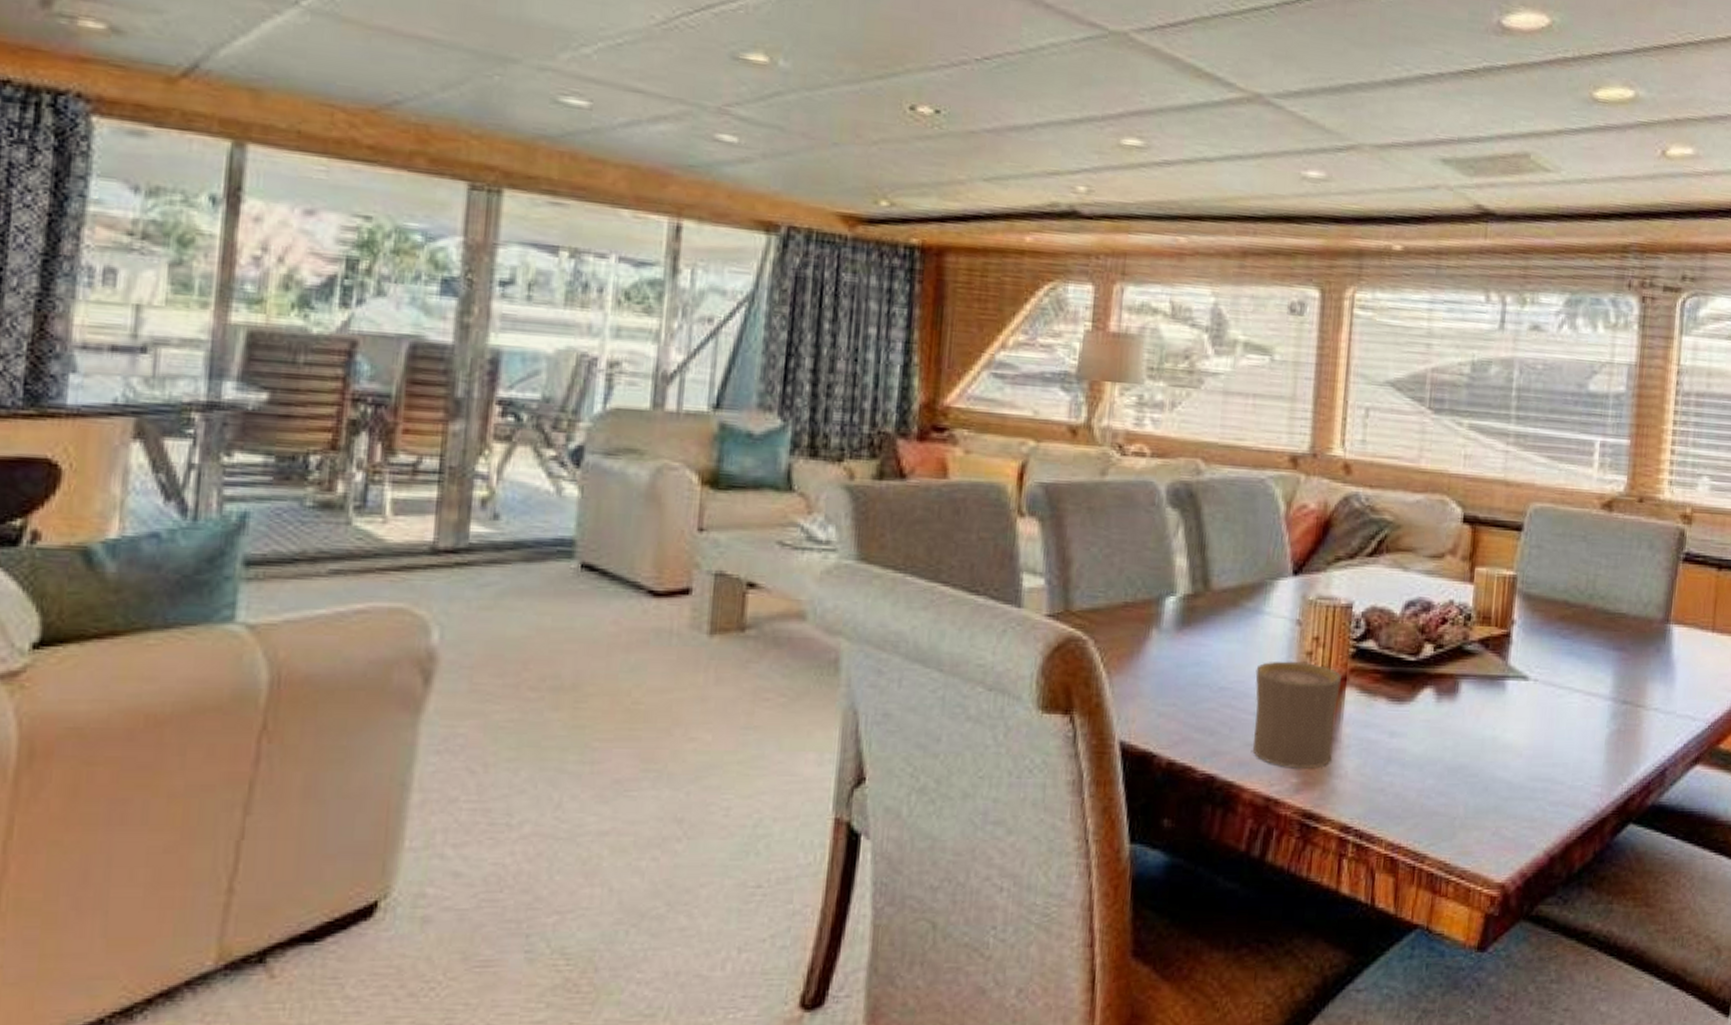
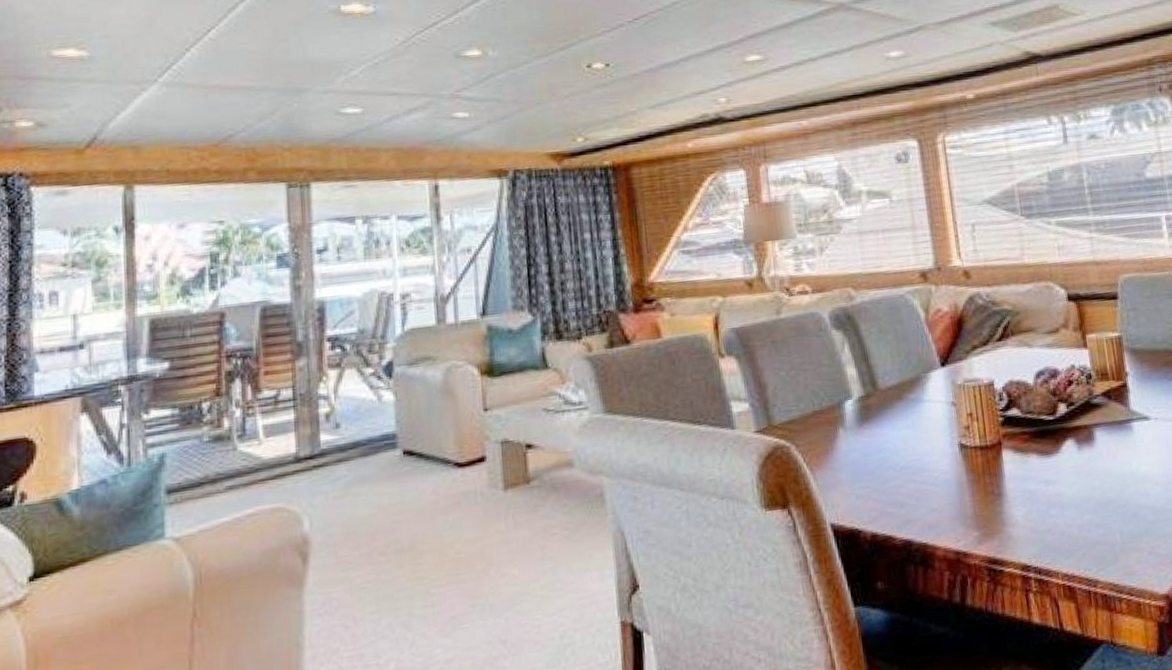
cup: present [1253,661,1341,769] -> none [927,435,1003,524]

